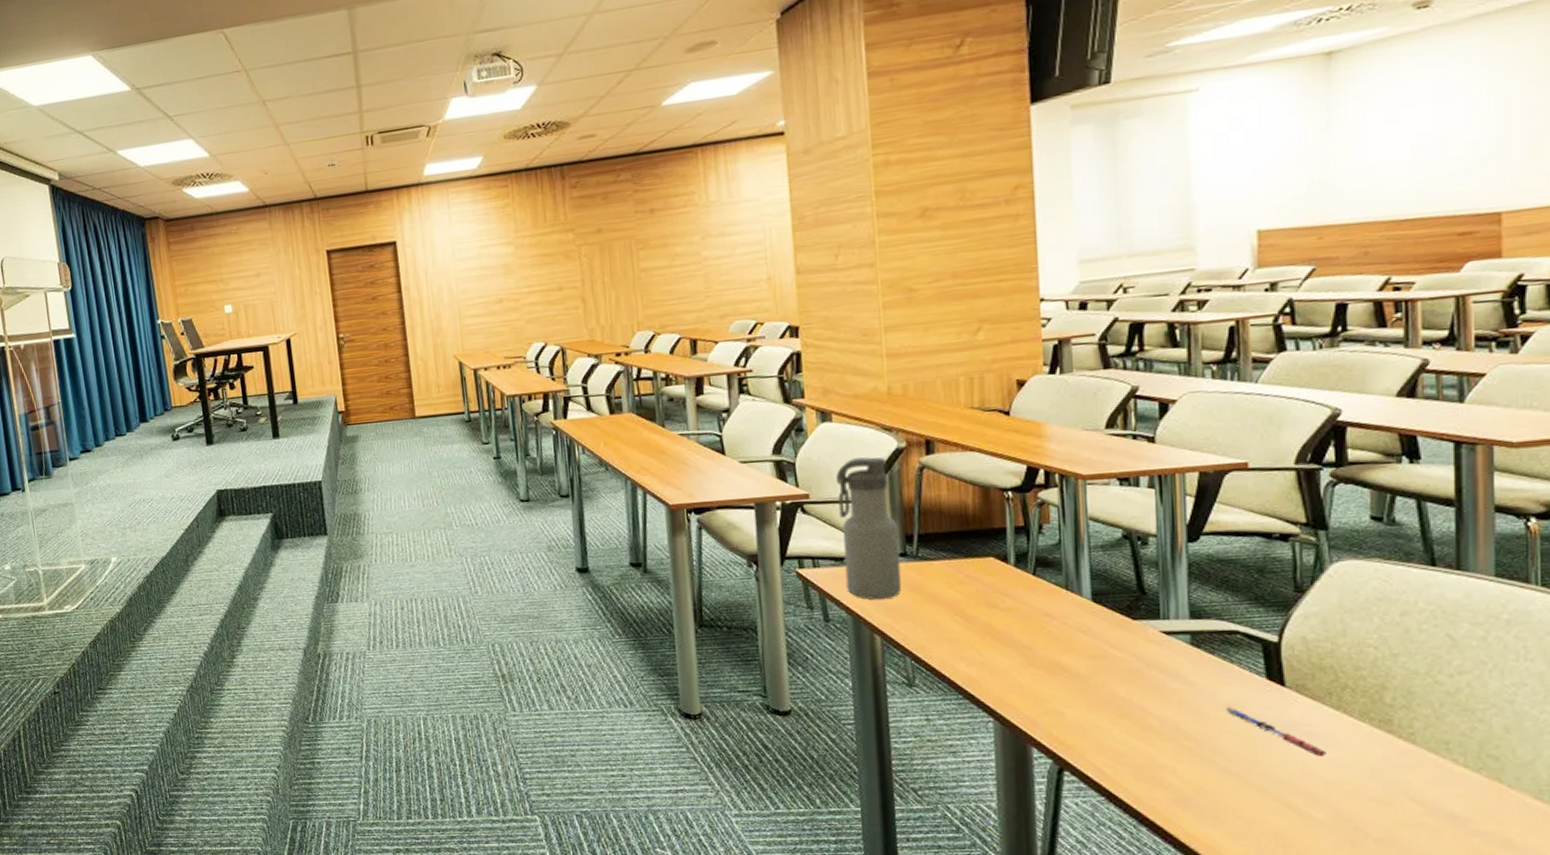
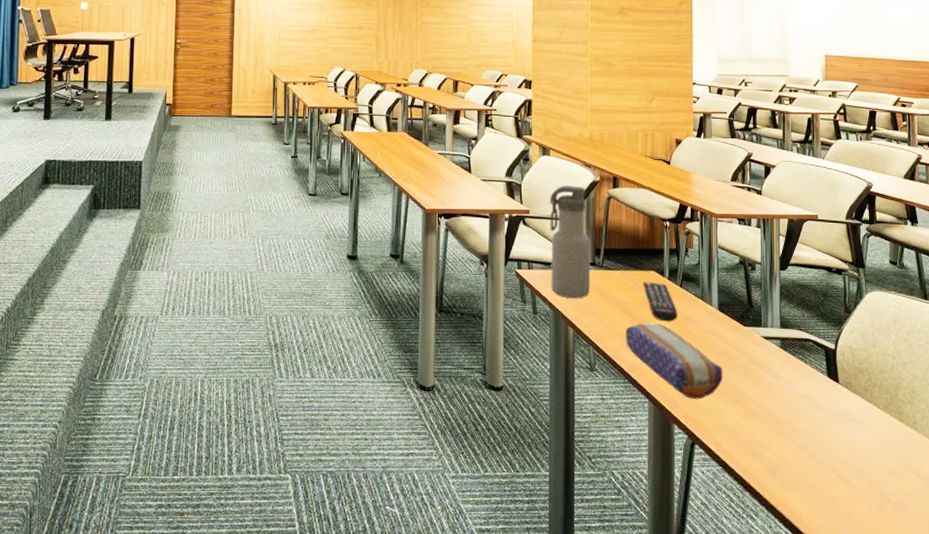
pencil case: none [956,622,1103,716] -> present [626,323,723,400]
remote control: none [977,571,1031,621] -> present [643,282,678,322]
pen: present [1224,706,1326,758] -> none [801,397,864,439]

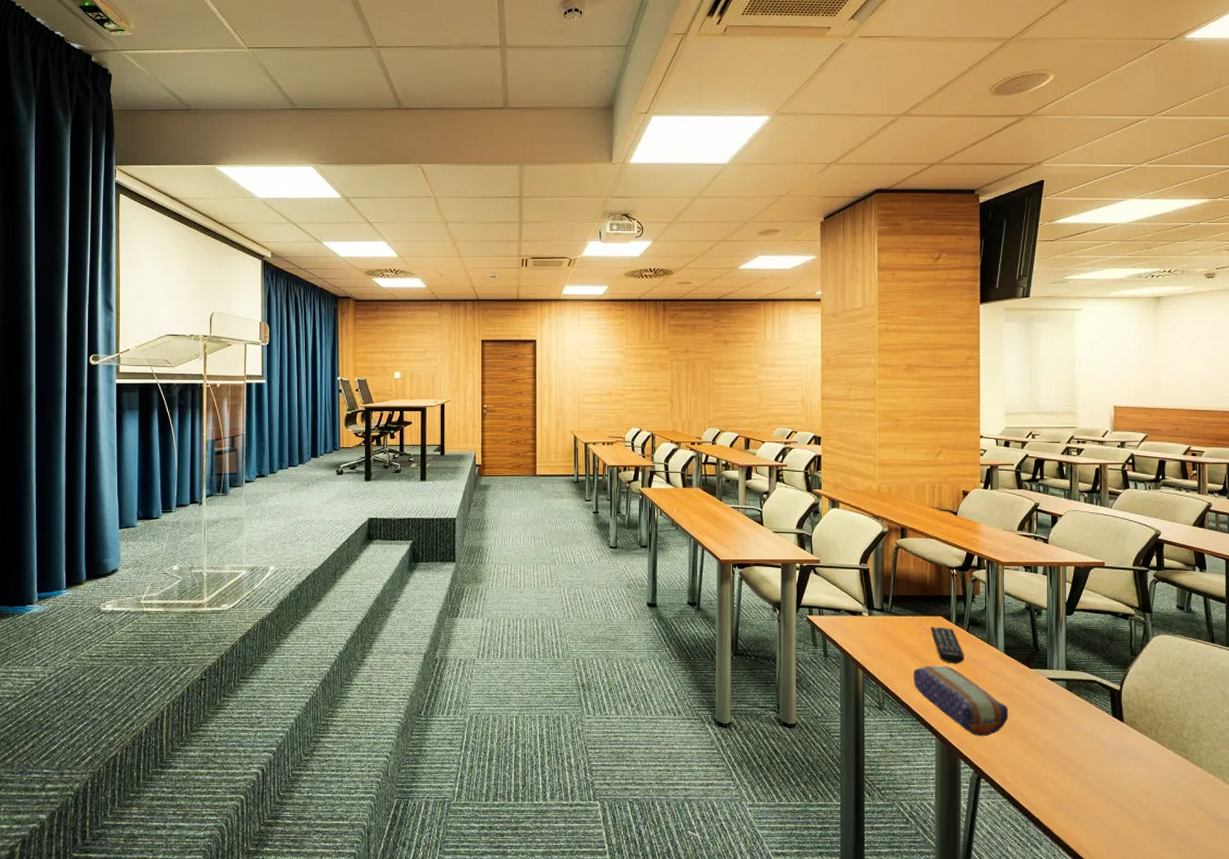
water bottle: present [550,186,591,299] -> none [839,536,879,643]

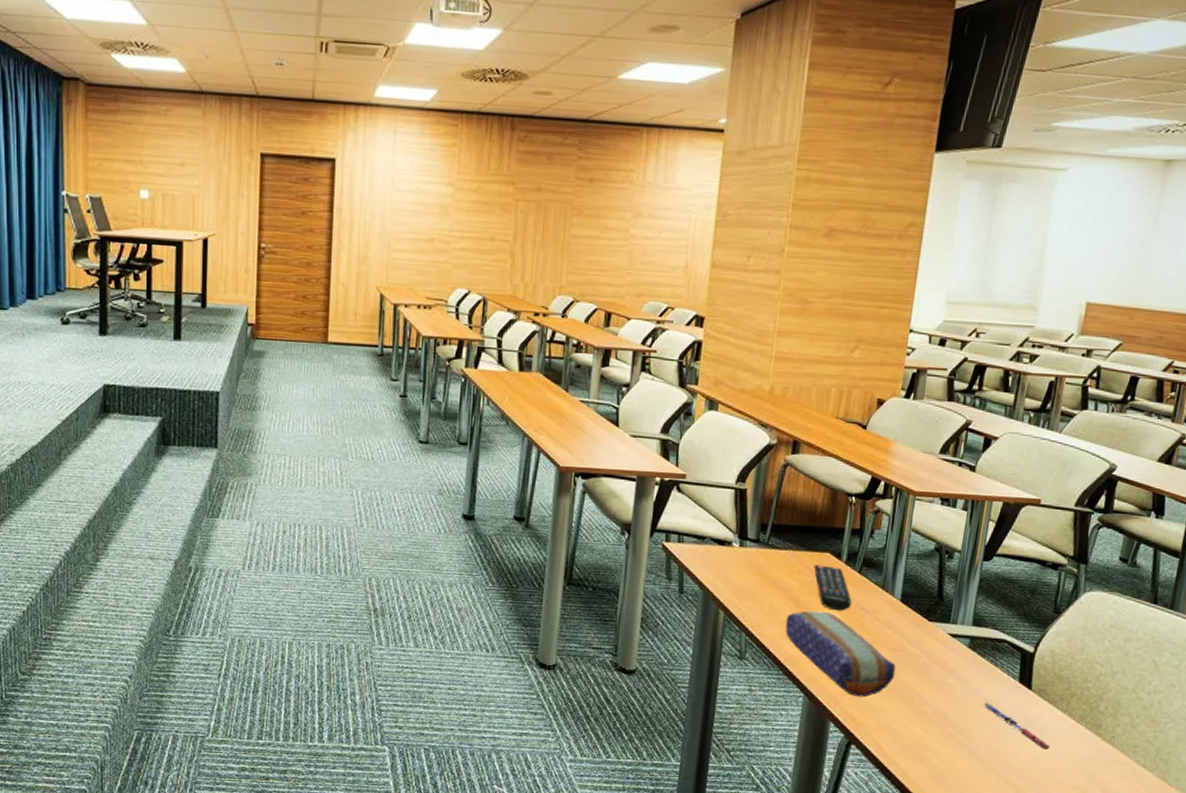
pen: none [1085,735,1148,775] -> present [983,702,1050,751]

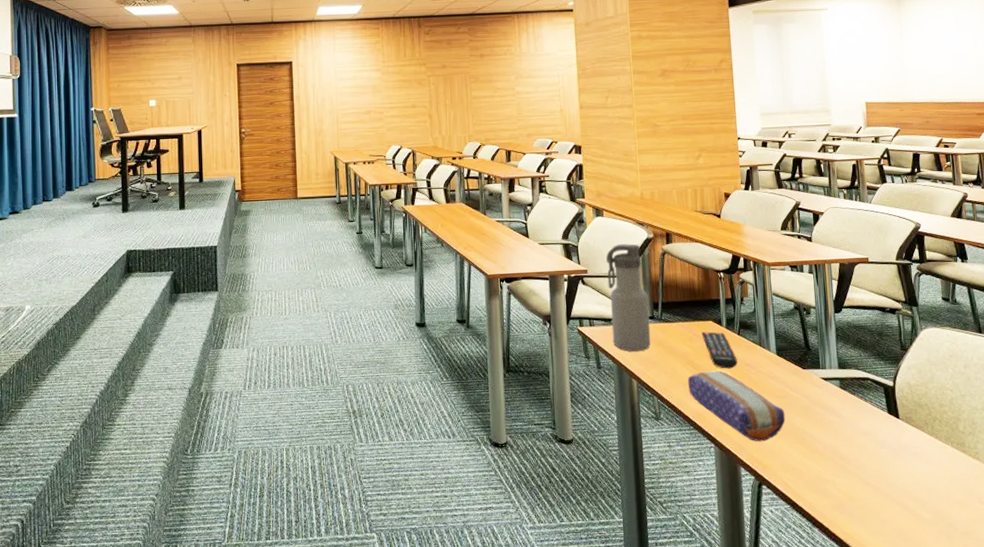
water bottle: none [703,447,757,579] -> present [606,244,651,352]
pen: present [983,702,1050,751] -> none [863,434,927,472]

